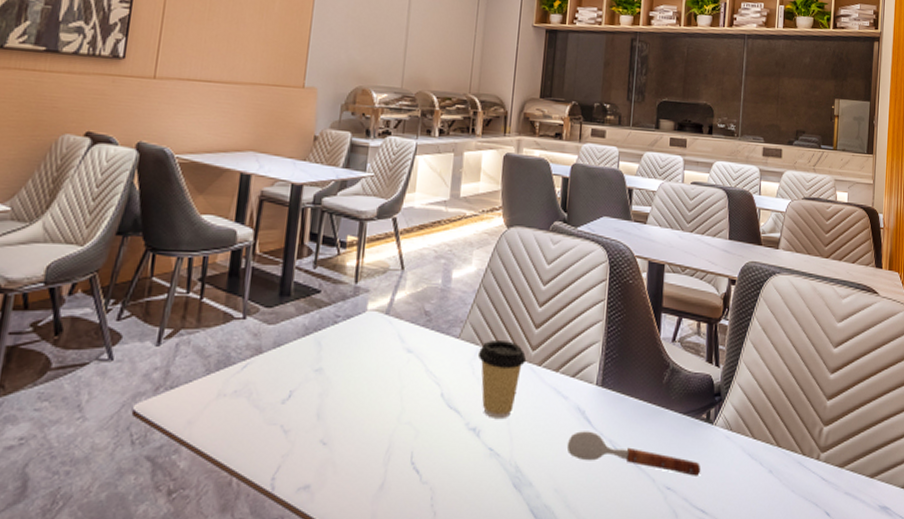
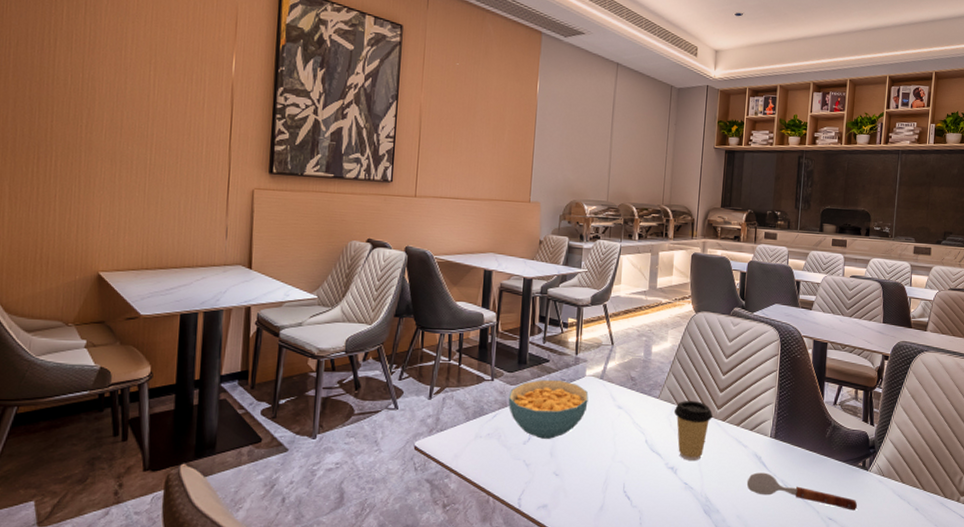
cereal bowl: none [264,317,370,395] -> present [508,380,589,439]

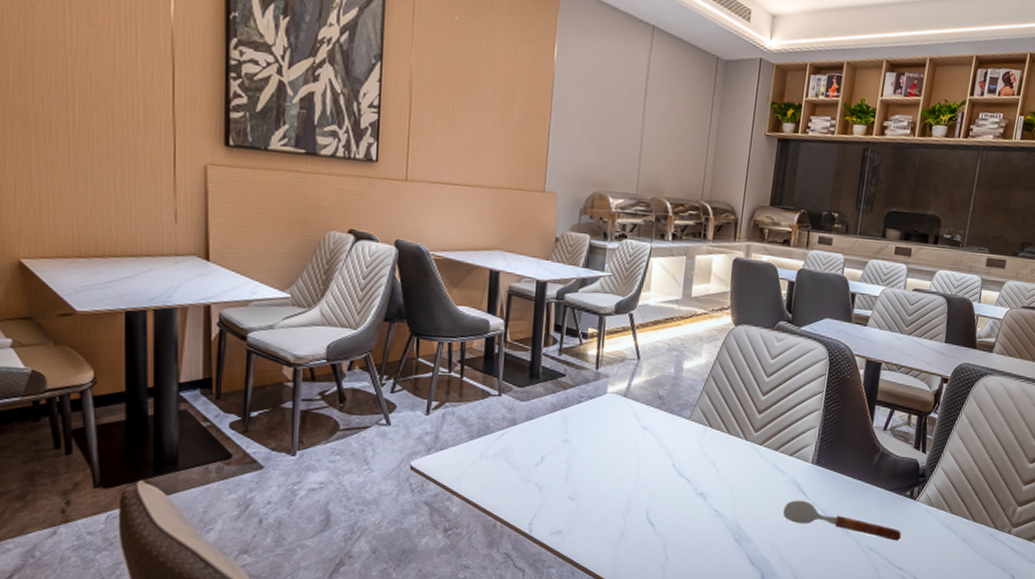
cereal bowl: present [508,380,589,439] -> none [518,396,610,461]
coffee cup: present [673,400,713,460] -> none [705,422,750,486]

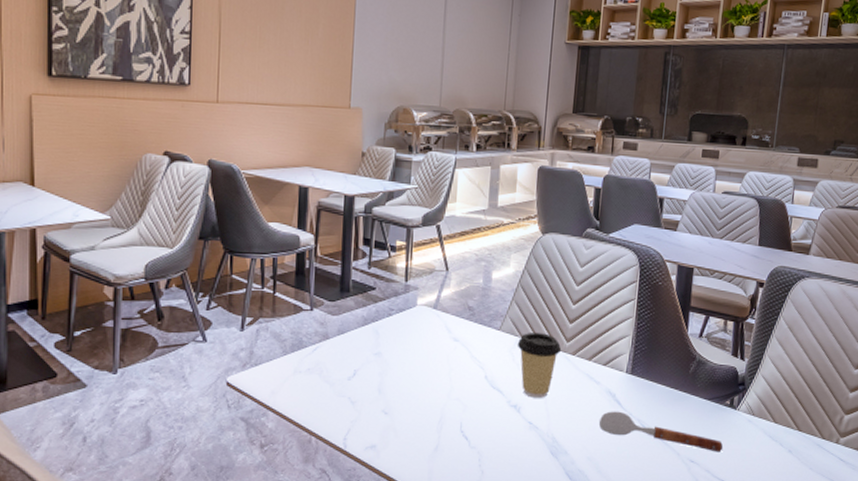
coffee cup: none [705,422,750,486] -> present [517,332,562,398]

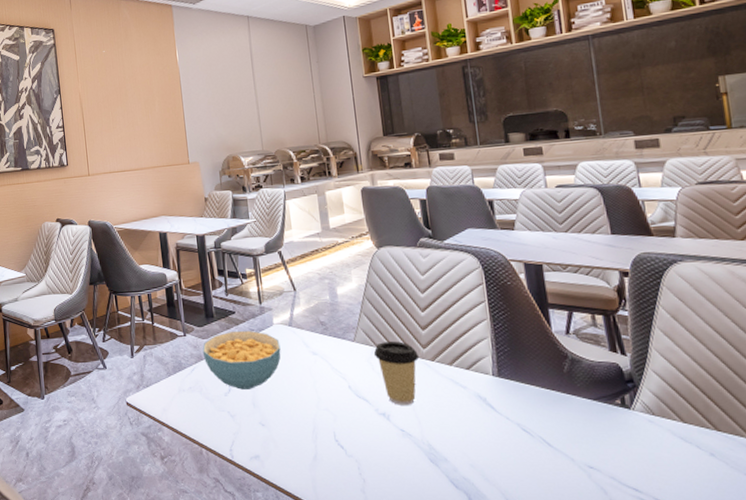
cereal bowl: none [330,310,421,374] -> present [202,331,281,390]
soupspoon: present [598,411,724,452] -> none [474,415,626,457]

